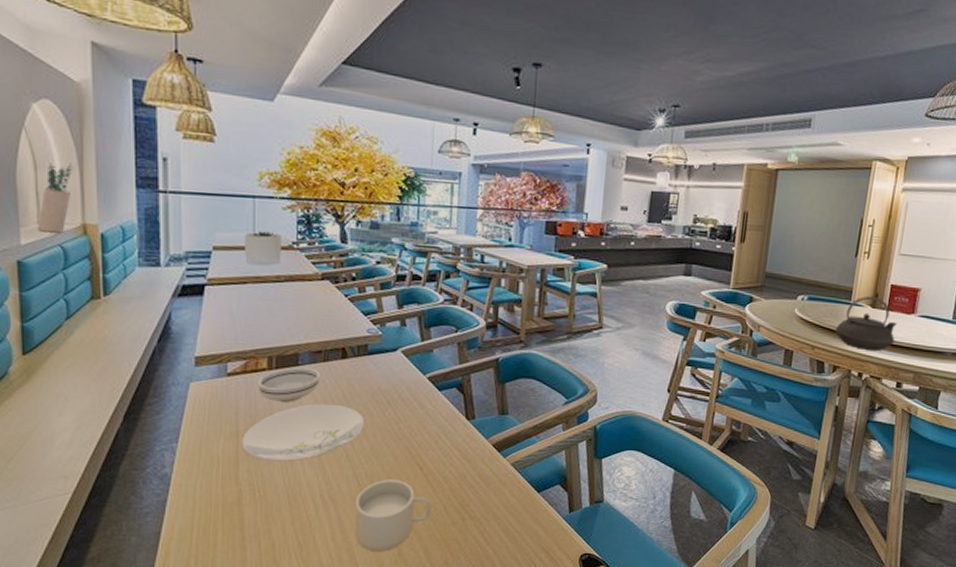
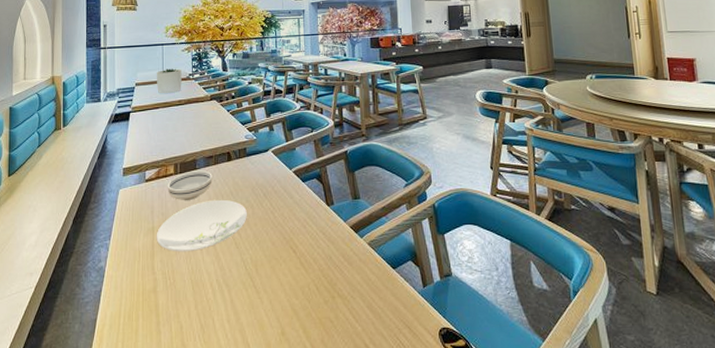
vase: present [37,162,73,233] -> none [23,35,48,85]
cup: present [354,479,432,551] -> none [243,263,306,332]
teapot: present [834,297,897,351] -> none [626,70,684,117]

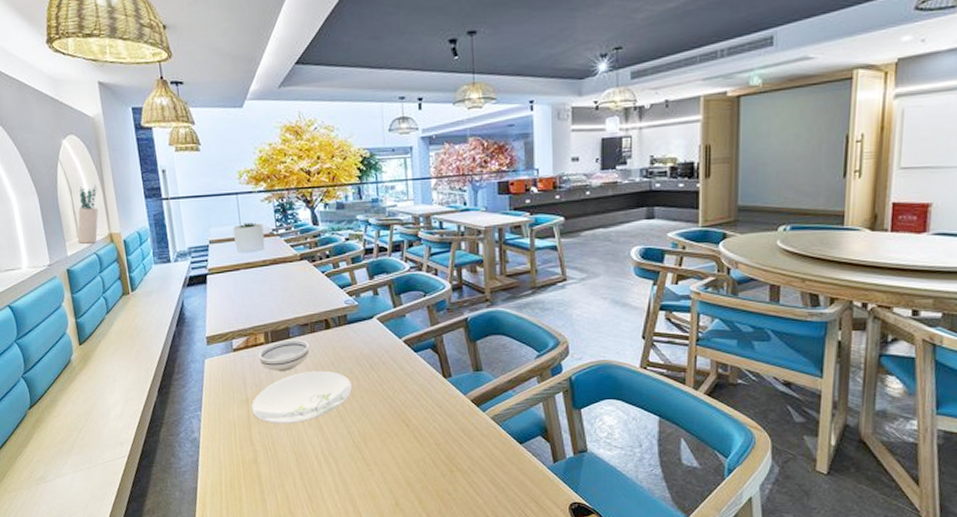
vase: none [23,35,48,85] -> present [77,184,99,244]

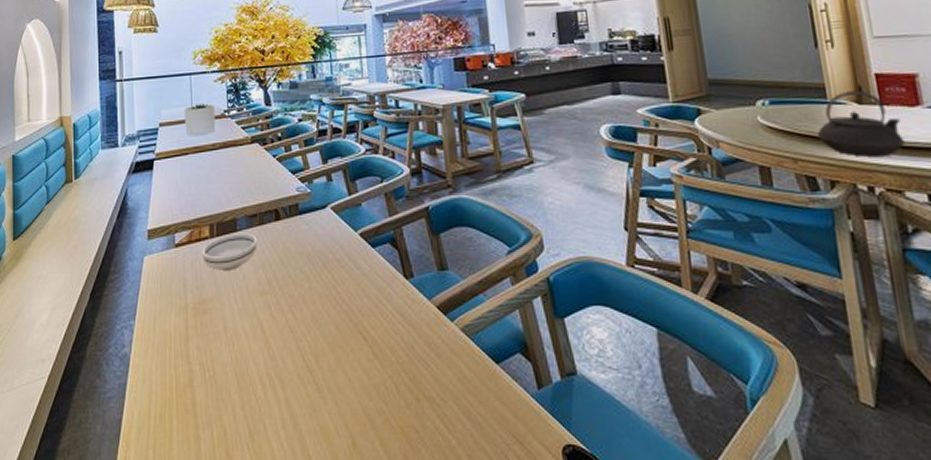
vase: present [77,184,99,244] -> none [27,67,54,128]
plate: present [251,370,353,424] -> none [190,269,304,337]
teapot: none [827,219,905,277] -> present [817,91,904,157]

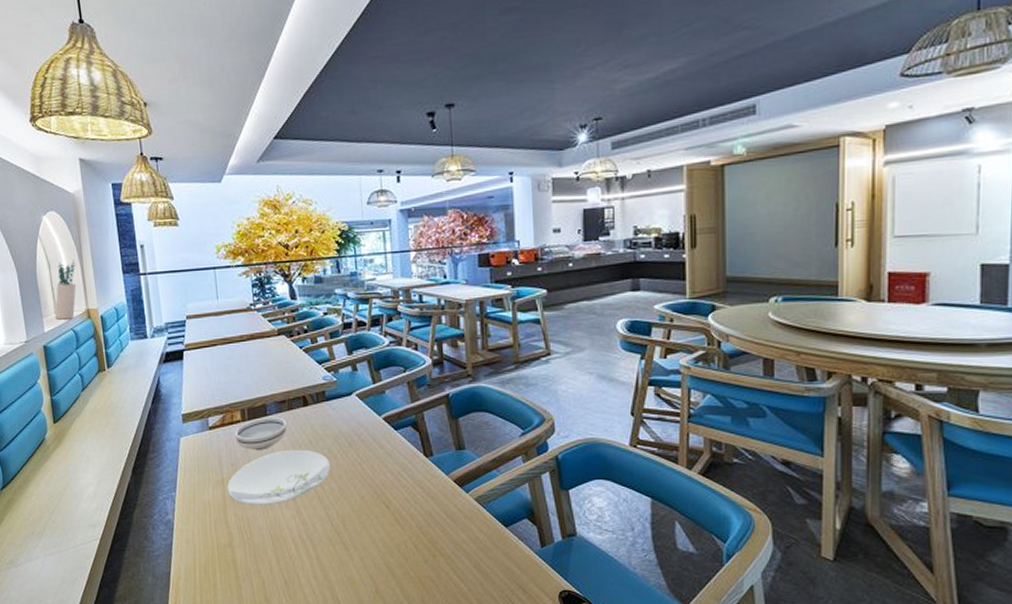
vase: none [27,67,54,128] -> present [55,260,77,320]
planter: present [185,103,216,137] -> none [210,297,243,329]
plate: none [190,269,304,337] -> present [226,449,331,506]
teapot: present [817,91,904,157] -> none [822,289,904,350]

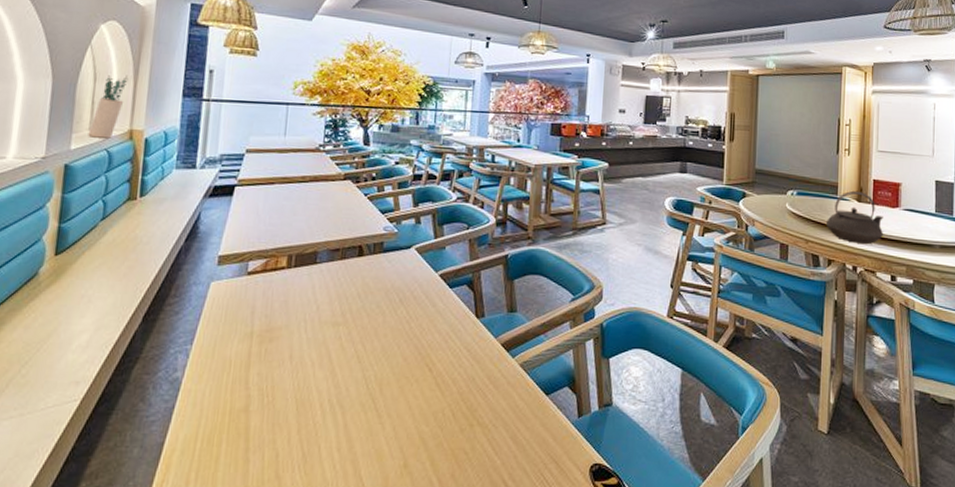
plate: present [226,449,331,506] -> none [254,302,378,365]
bowl: present [235,417,287,450] -> none [275,265,337,301]
teapot: none [822,289,904,350] -> present [825,191,883,244]

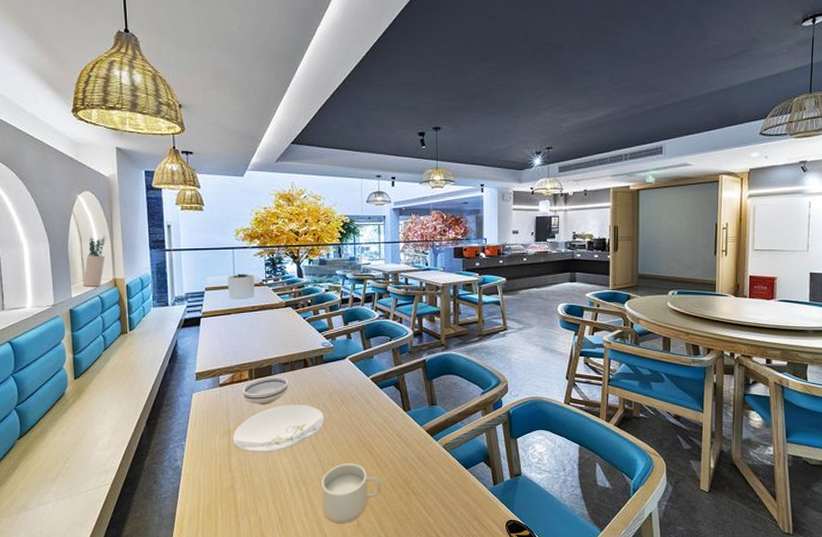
plate: none [254,302,378,365] -> present [232,404,325,453]
planter: none [274,135,310,167] -> present [228,273,255,300]
bowl: none [275,265,337,301] -> present [242,376,289,404]
cup: none [361,382,440,463] -> present [320,463,382,524]
teapot: present [825,191,883,244] -> none [704,288,759,333]

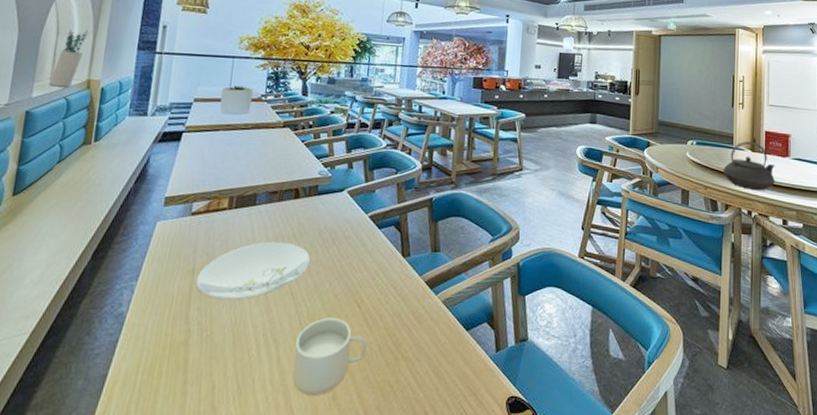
bowl: present [242,376,289,404] -> none [217,206,274,240]
teapot: none [704,288,759,333] -> present [722,142,775,190]

